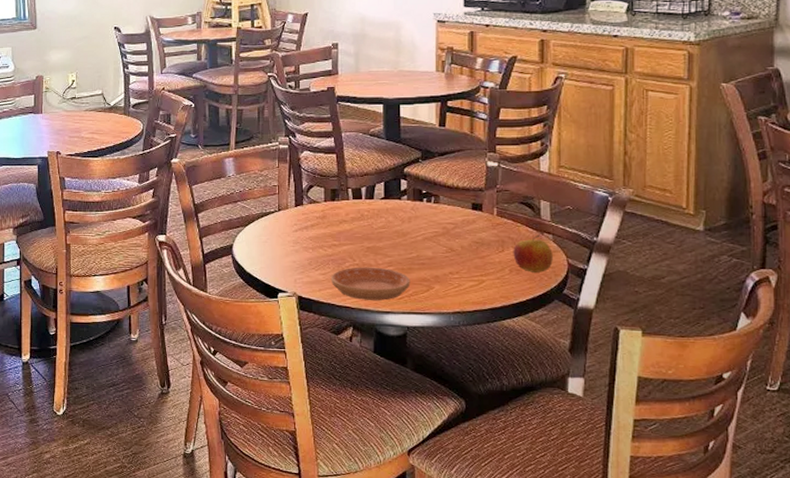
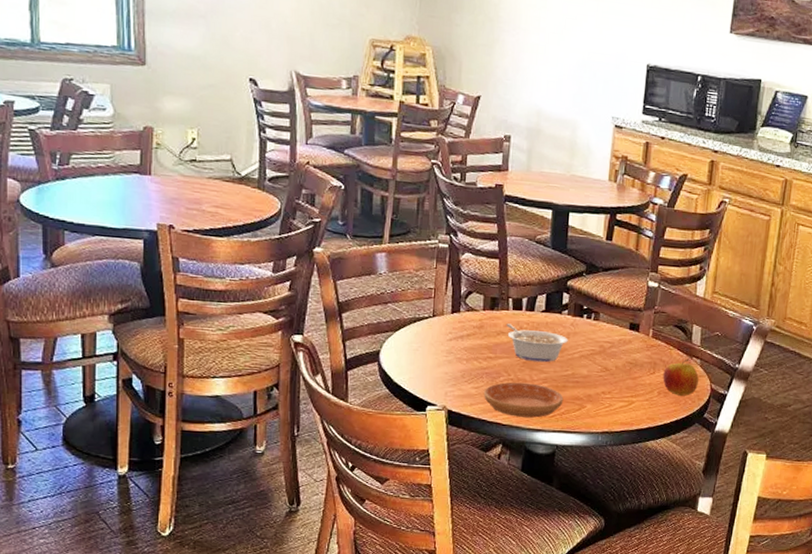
legume: none [347,212,410,247] -> present [505,323,568,363]

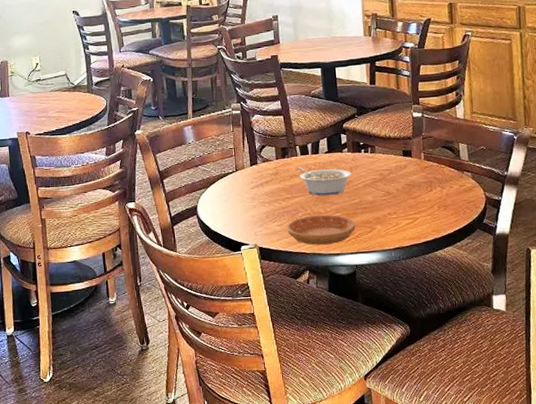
apple: present [663,358,699,396] -> none [439,173,473,207]

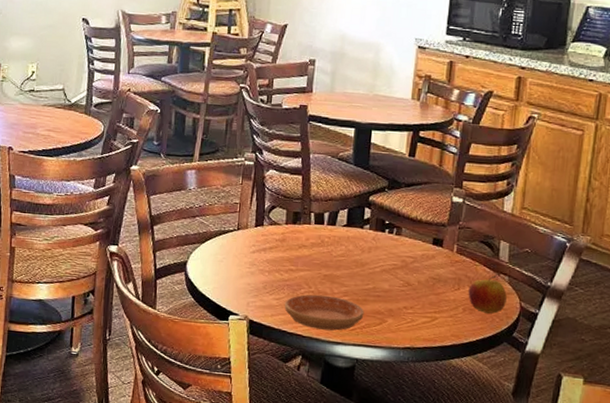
legume: present [296,167,352,196] -> none [307,237,370,276]
apple: none [439,173,473,207] -> present [468,275,507,314]

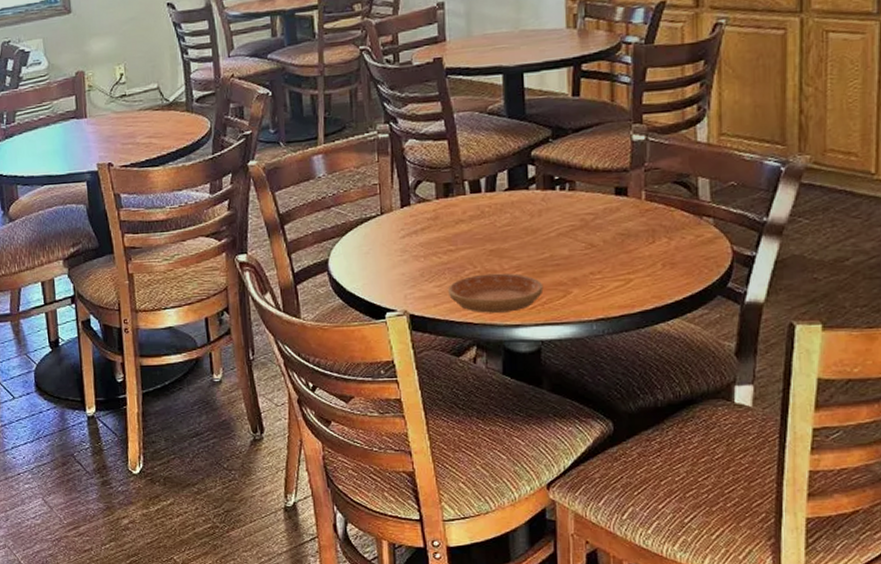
apple: present [468,275,507,314] -> none [666,219,714,265]

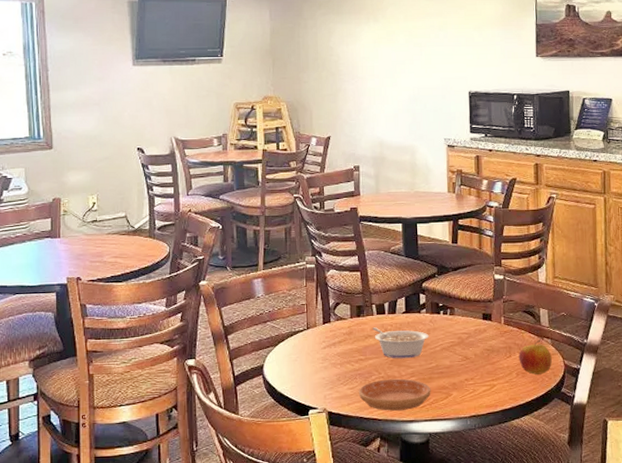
legume: none [464,209,541,249] -> present [371,327,429,359]
apple: none [666,219,714,265] -> present [518,339,552,375]

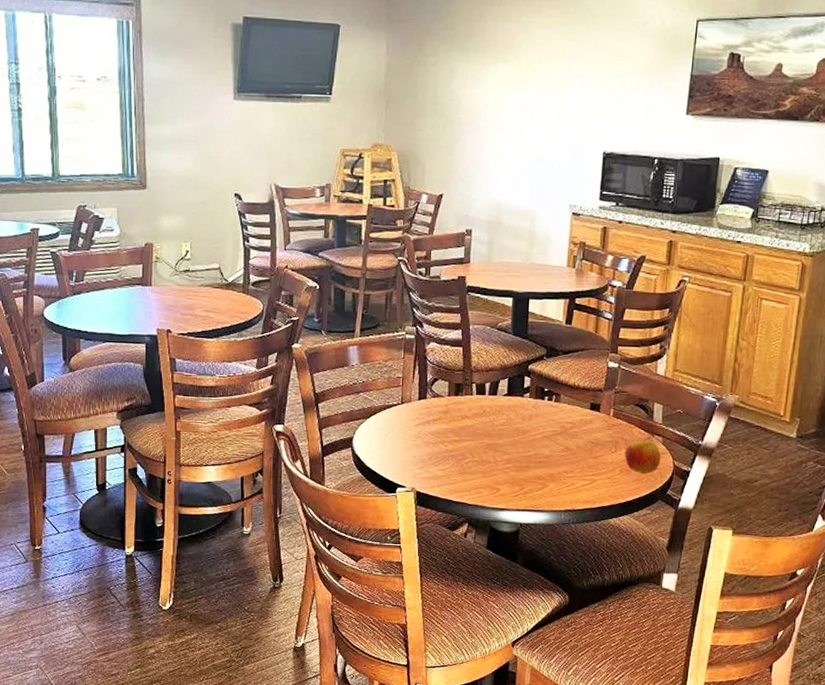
saucer: present [358,378,431,411] -> none [449,463,527,498]
legume: present [371,327,429,359] -> none [469,408,530,444]

